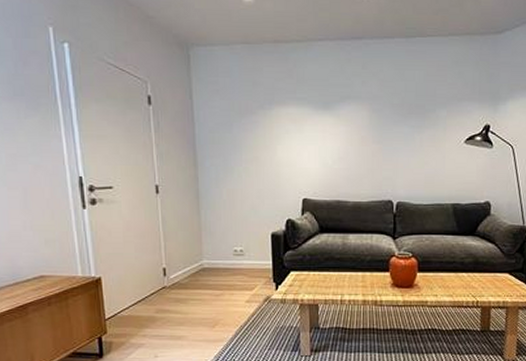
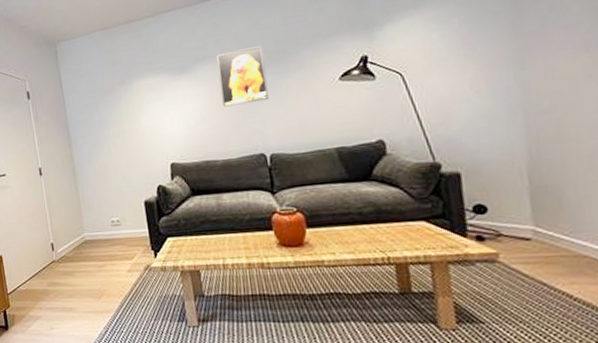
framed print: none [360,96,404,151] -> present [216,46,269,107]

